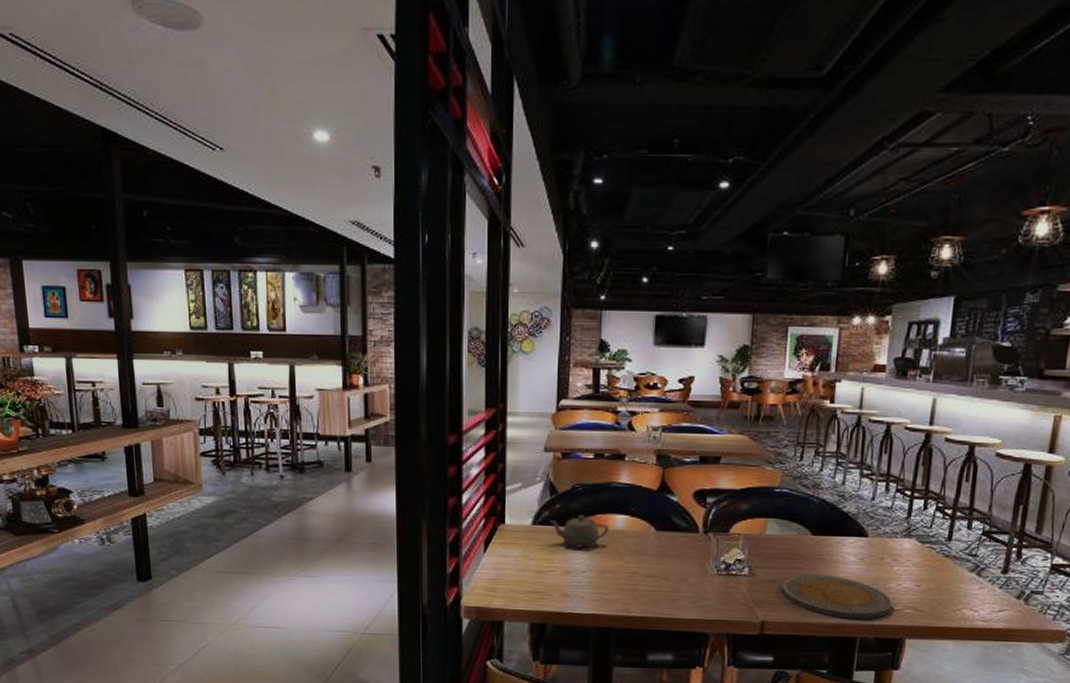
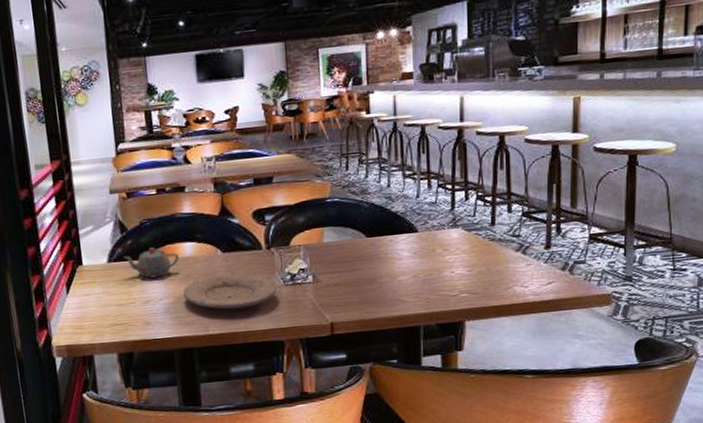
plate: none [609,553,708,593] -> present [183,273,276,310]
plate: present [781,574,892,620] -> none [344,271,448,310]

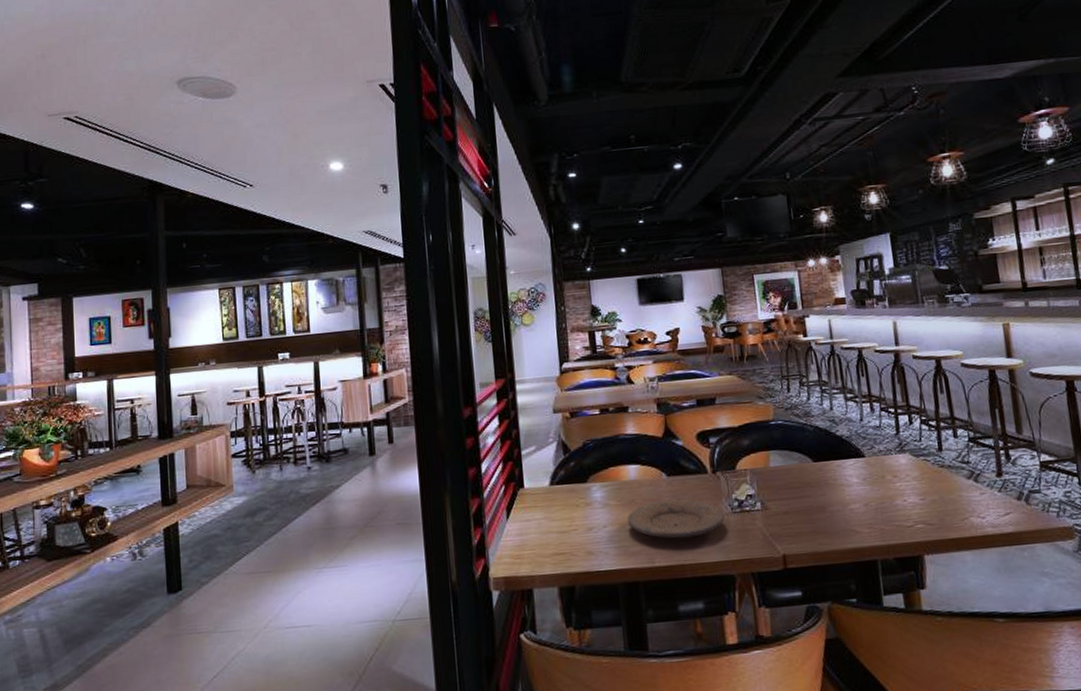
teapot: present [123,248,179,279] -> none [565,470,623,503]

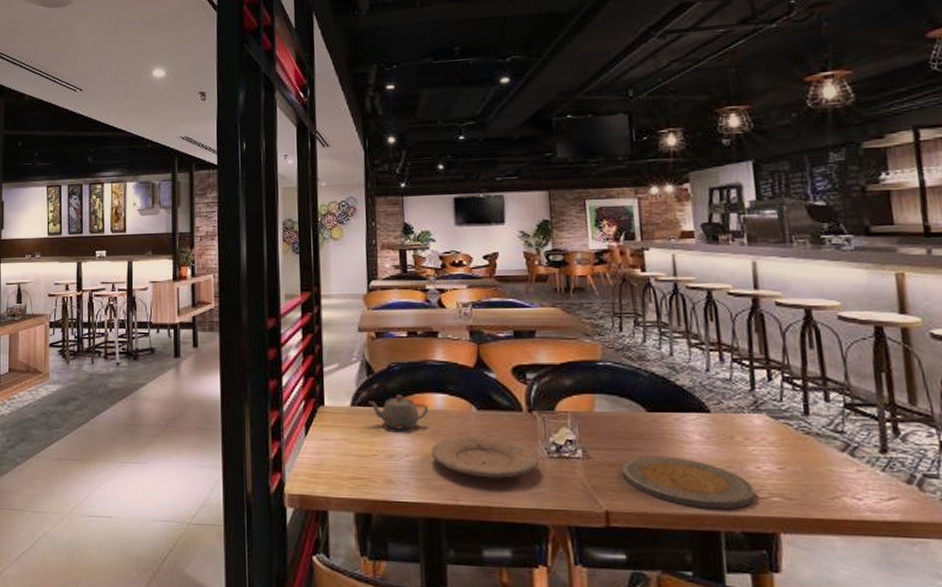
teapot: none [565,470,623,503] -> present [367,395,428,430]
plate: none [794,499,904,542] -> present [621,456,755,510]

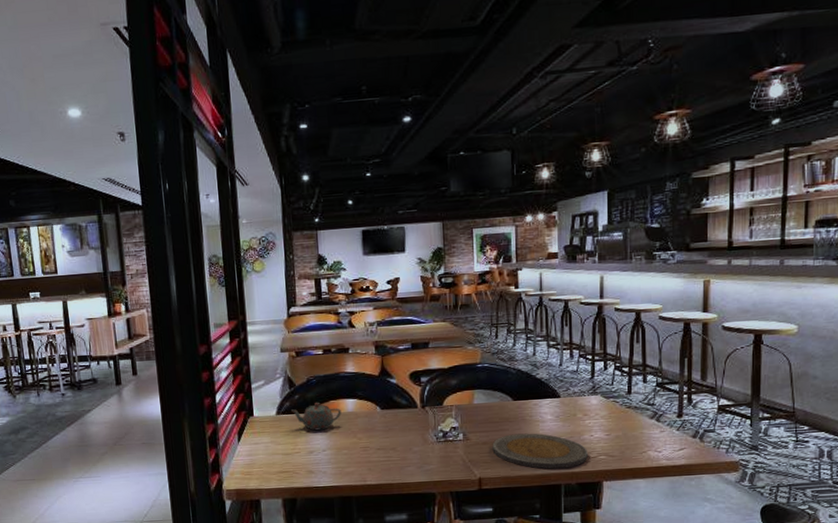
plate: present [432,434,539,479] -> none [344,429,429,462]

